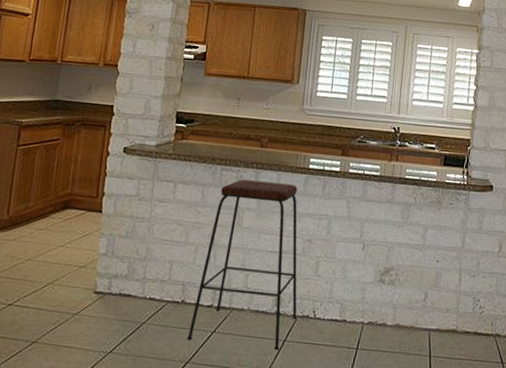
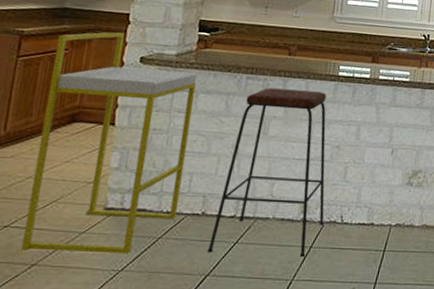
bar stool: none [23,123,175,337] -> present [21,32,197,254]

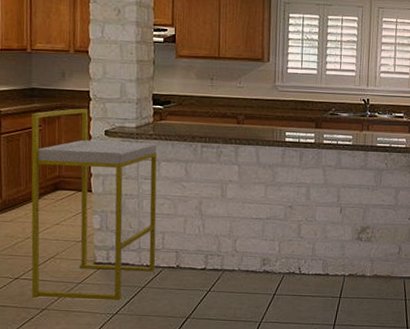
bar stool: present [206,88,327,258] -> none [185,155,284,303]

